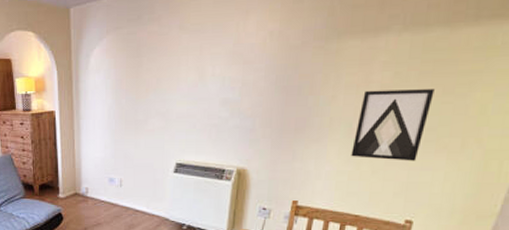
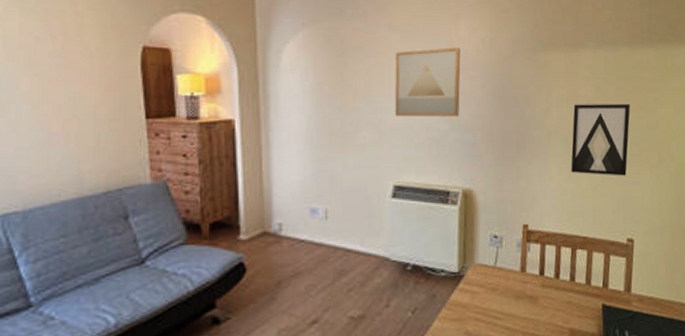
wall art: none [181,42,247,106] -> present [395,47,461,116]

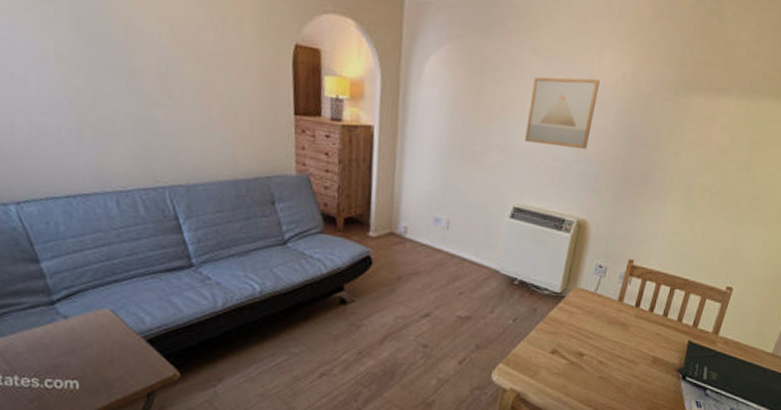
wall art: present [571,104,630,176] -> none [686,151,762,228]

